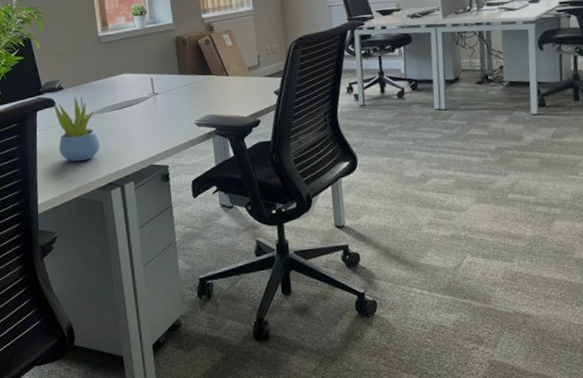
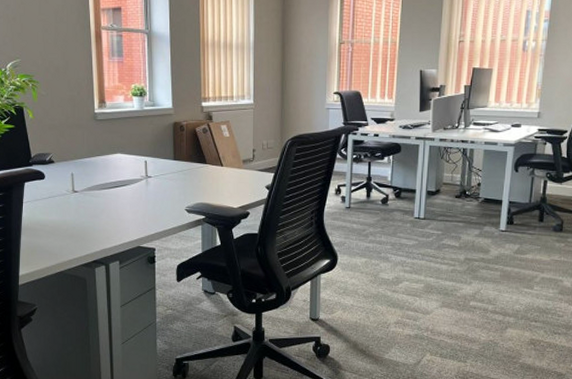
succulent plant: present [54,96,100,162] -> none [43,171,88,237]

